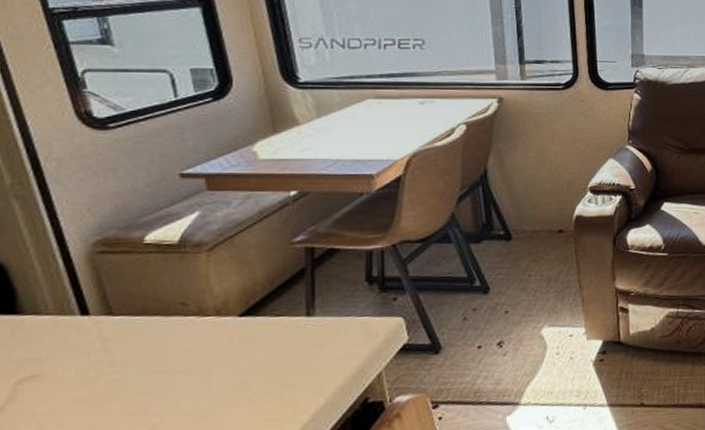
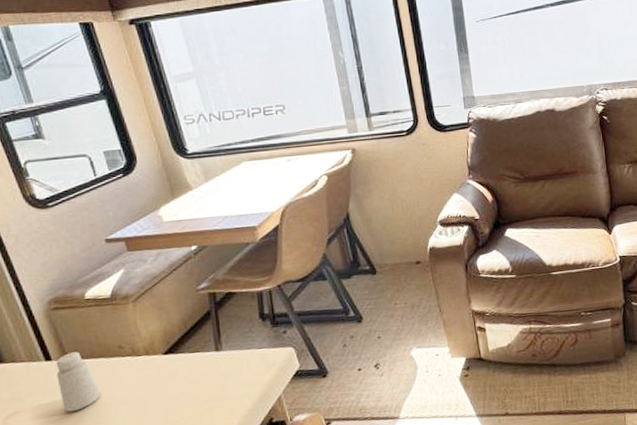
saltshaker: none [94,306,151,379] -> present [56,352,101,412]

